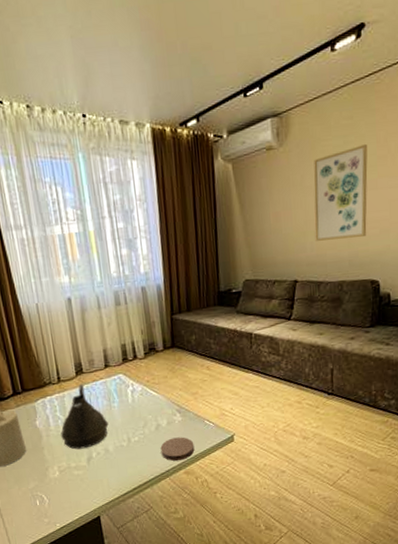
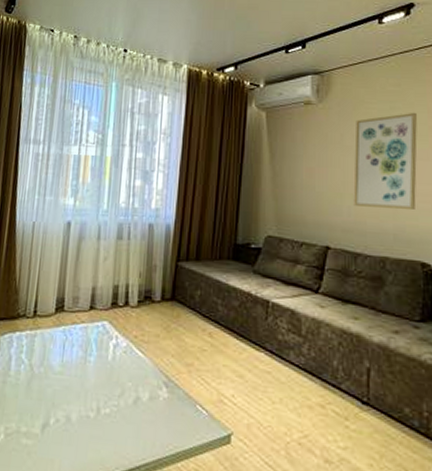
teapot: present [60,384,109,450] -> none [19,324,79,410]
coaster: present [160,437,195,461] -> none [134,420,178,455]

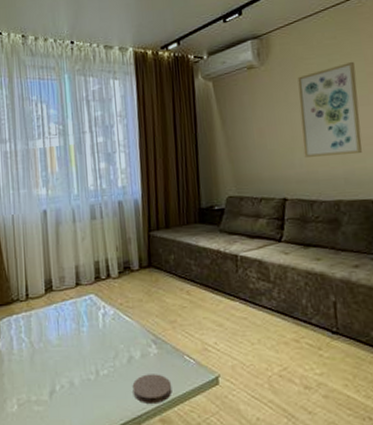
coaster: none [134,420,178,455] -> present [132,374,172,403]

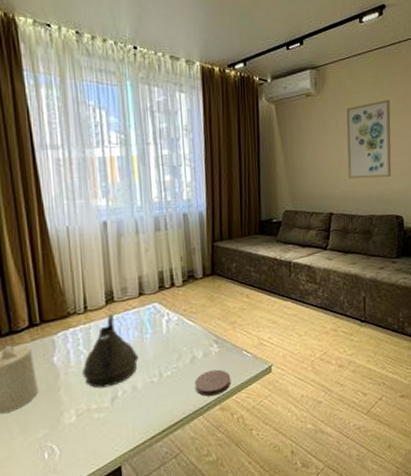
teapot: none [23,303,76,380] -> present [82,314,139,388]

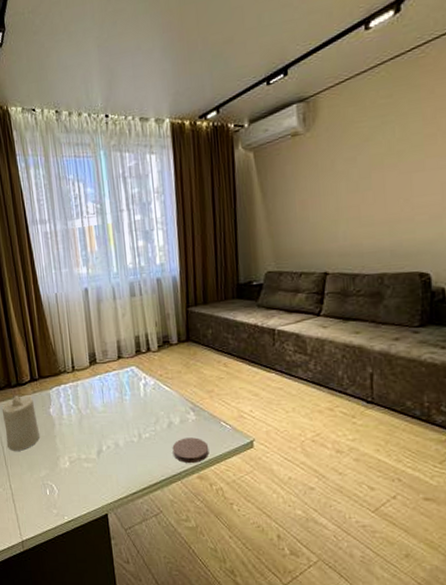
teapot: present [82,314,139,388] -> none [72,374,120,441]
wall art: present [346,99,391,178] -> none [346,122,413,230]

